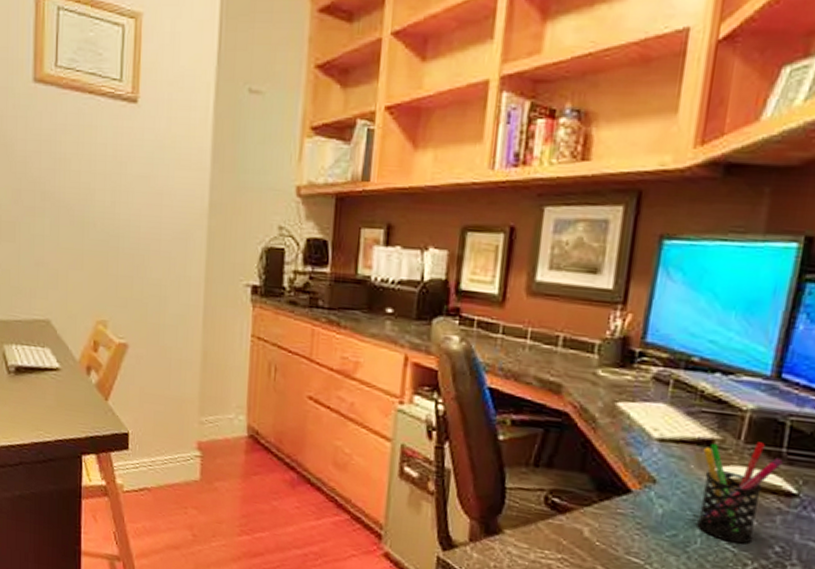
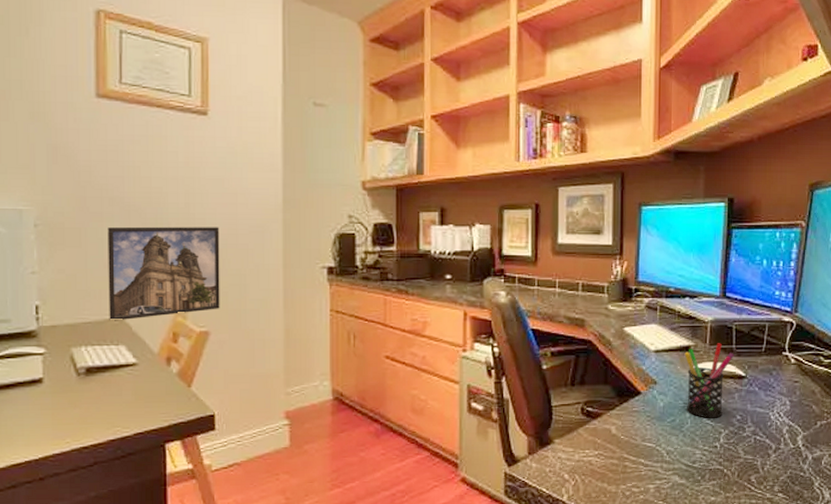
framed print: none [37,223,143,323] -> present [107,226,220,321]

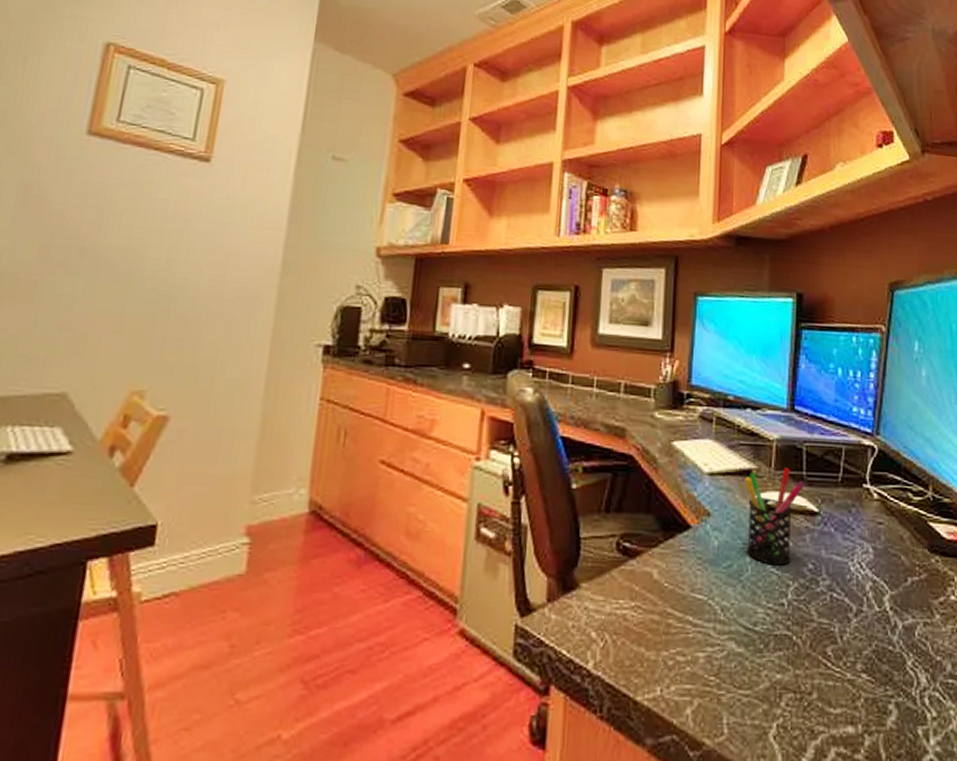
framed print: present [107,226,220,321] -> none [48,282,203,397]

